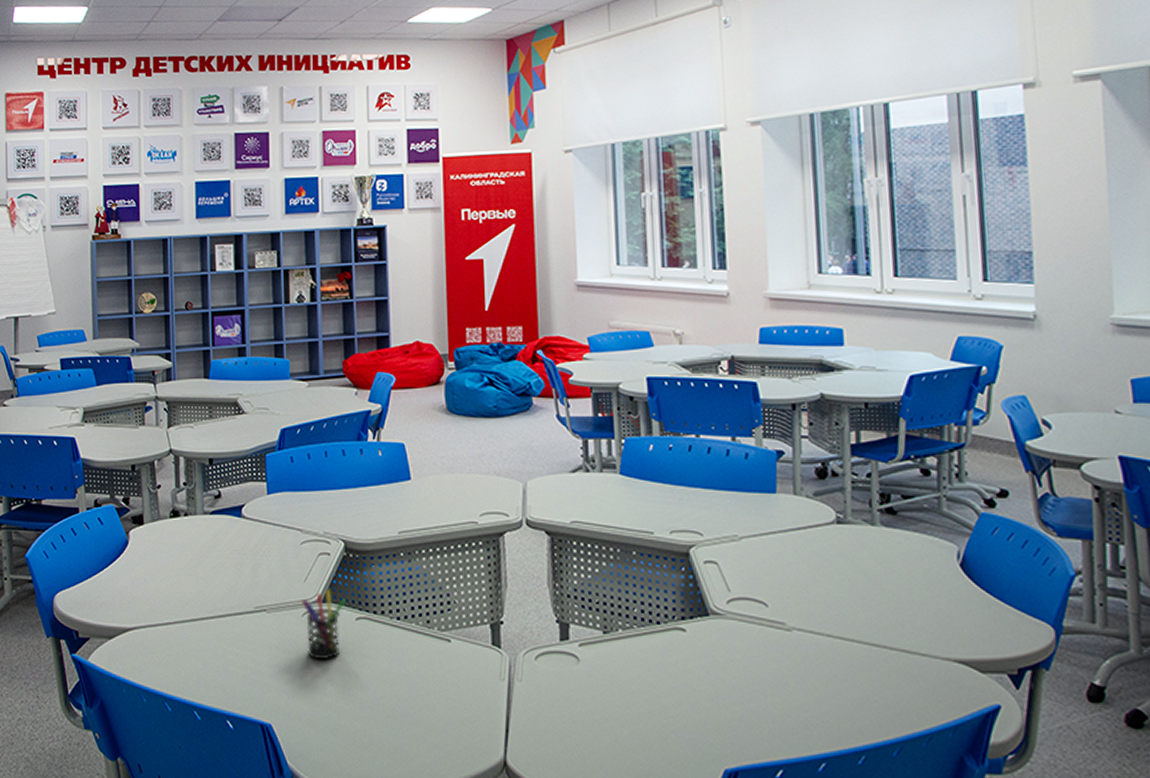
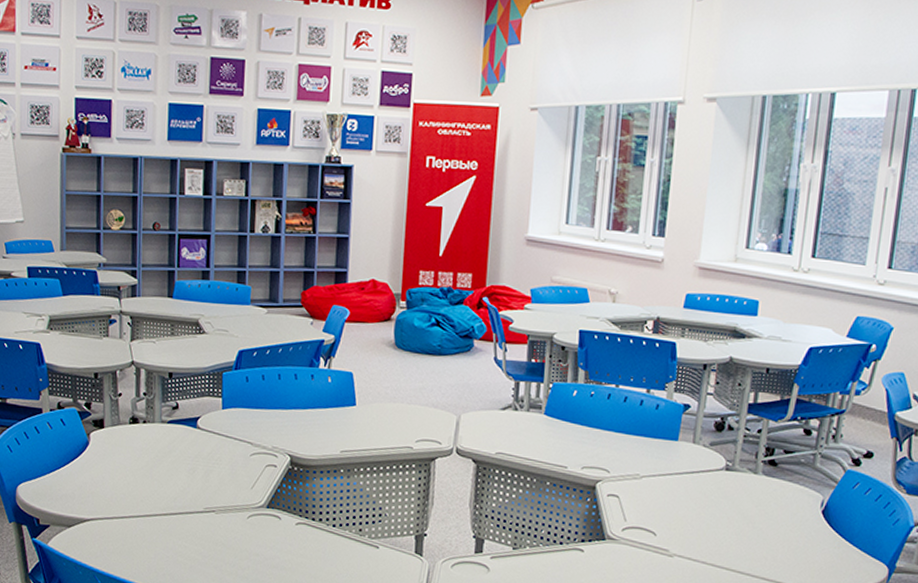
pen holder: present [302,588,346,660] -> none [248,496,288,557]

